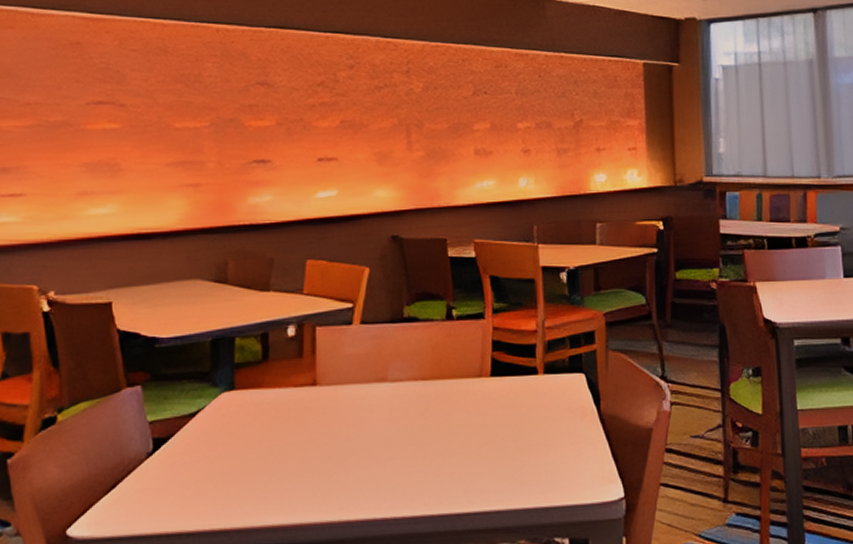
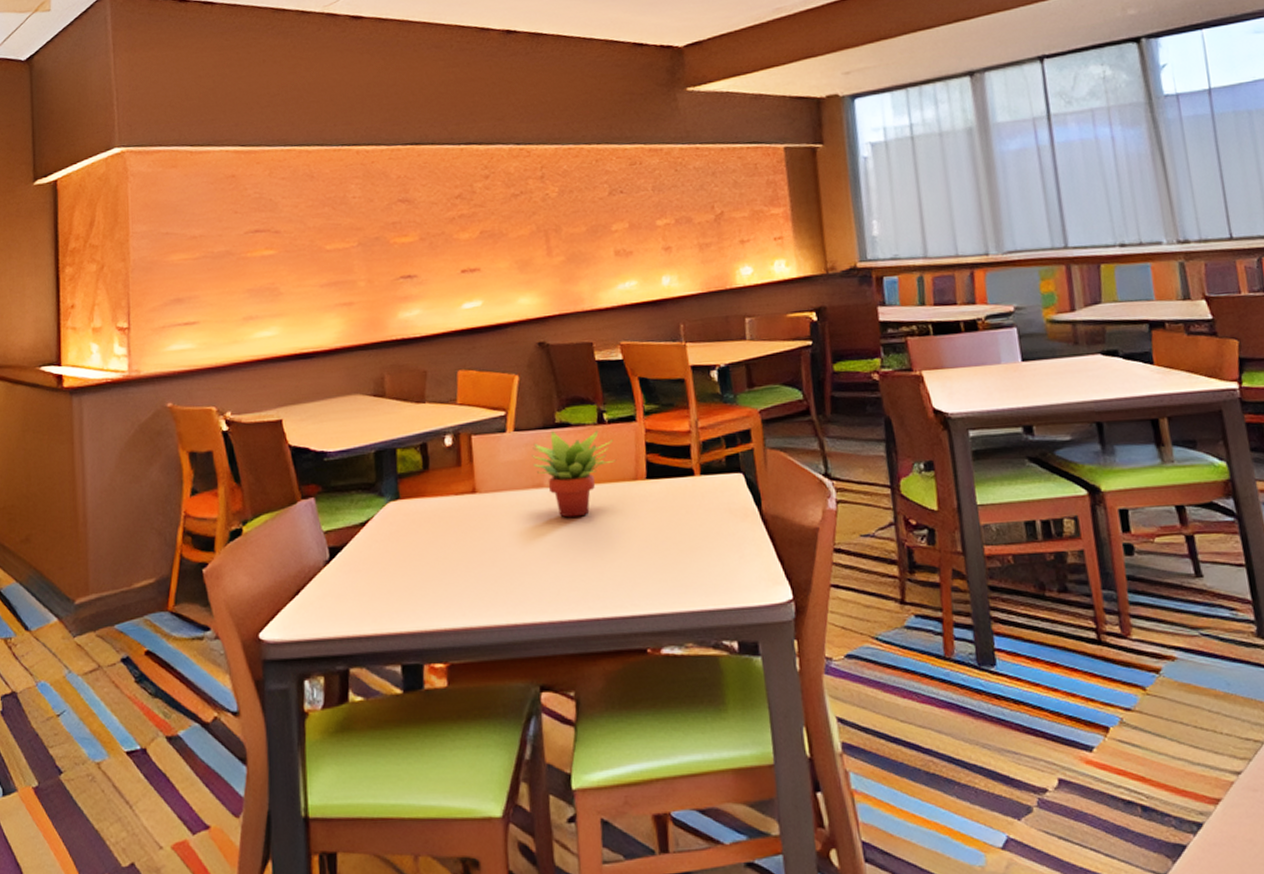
succulent plant: none [377,326,462,413] -> present [532,431,617,518]

